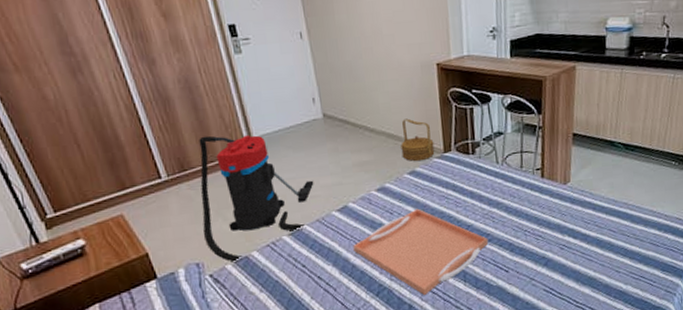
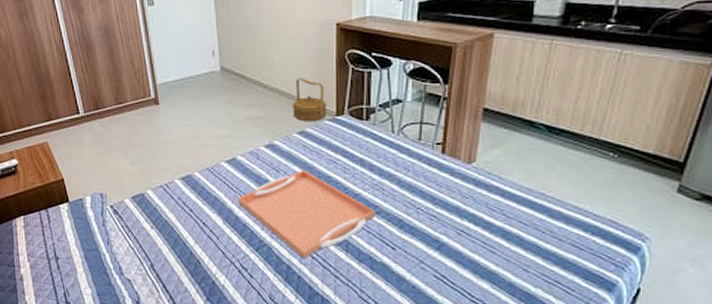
vacuum cleaner: present [199,134,314,262] -> none [109,79,207,197]

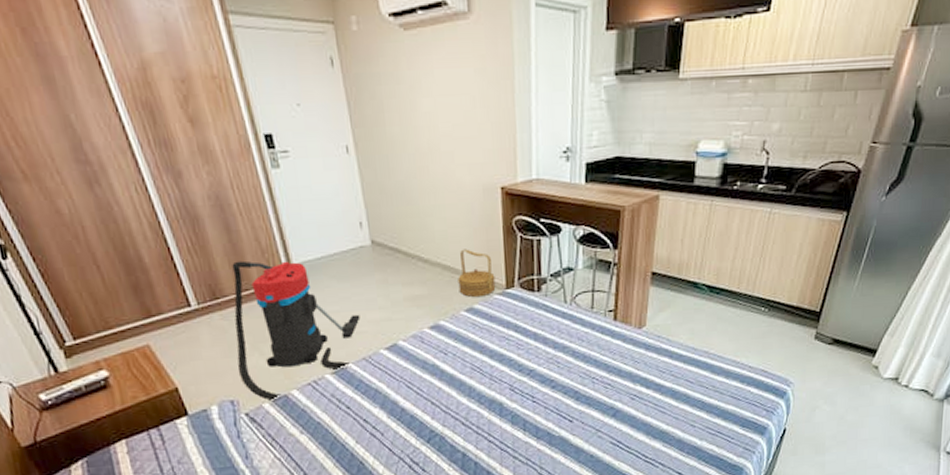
vacuum cleaner: none [109,79,207,197] -> present [232,260,360,401]
serving tray: present [238,169,376,258] -> none [402,349,552,443]

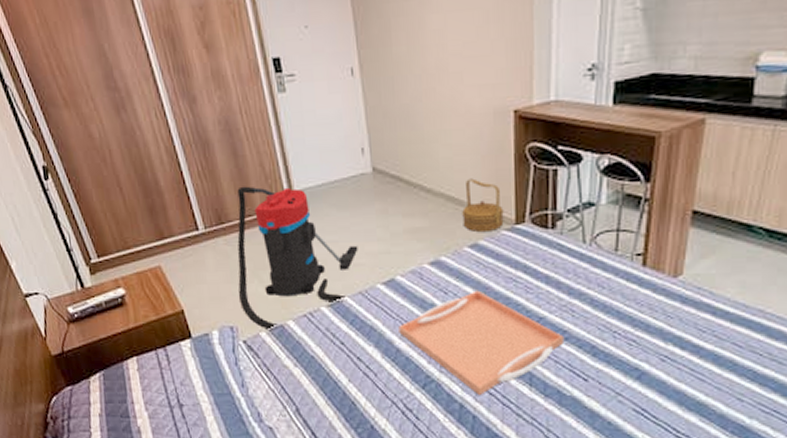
serving tray: none [402,349,552,443] -> present [398,290,565,395]

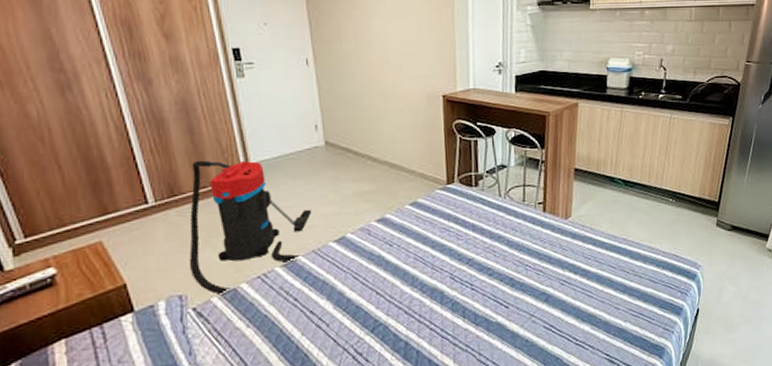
serving tray: present [398,290,565,395] -> none [349,240,489,332]
basket: present [462,178,504,232] -> none [403,149,438,192]

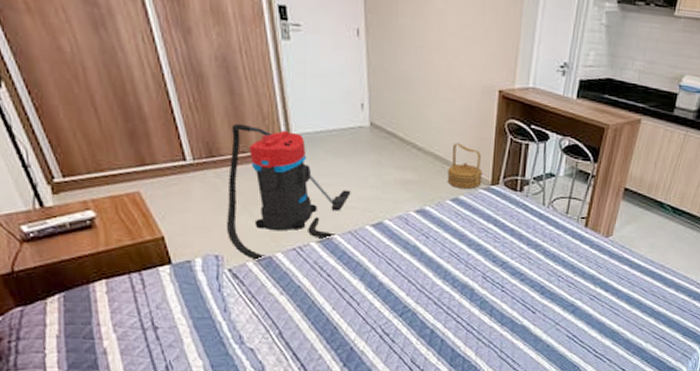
basket: none [403,149,438,192] -> present [447,143,483,189]

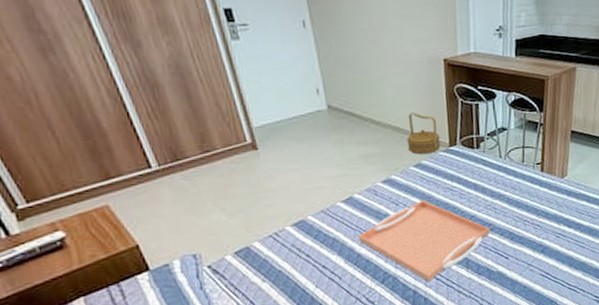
vacuum cleaner: present [227,123,351,260] -> none [193,124,318,253]
serving tray: none [383,237,521,323] -> present [358,199,491,281]

